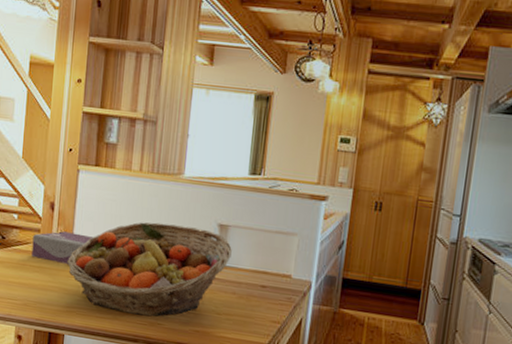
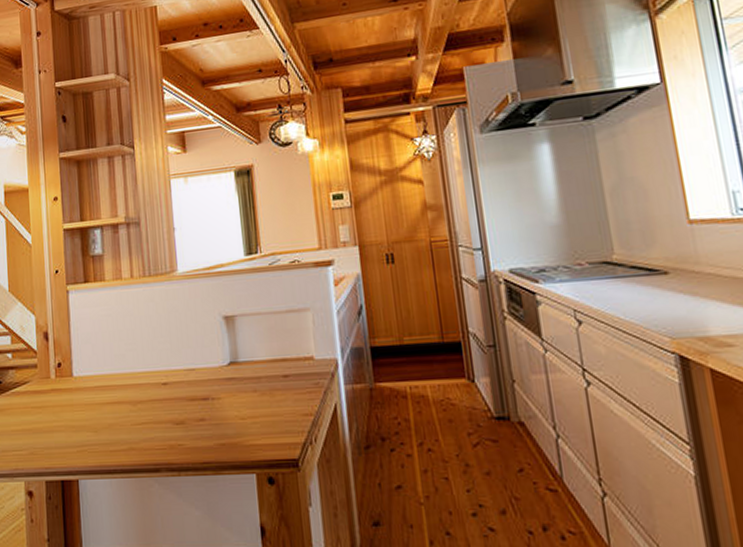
tissue box: present [31,231,94,264] -> none [30,360,94,398]
fruit basket: present [67,222,232,317] -> none [70,325,244,440]

